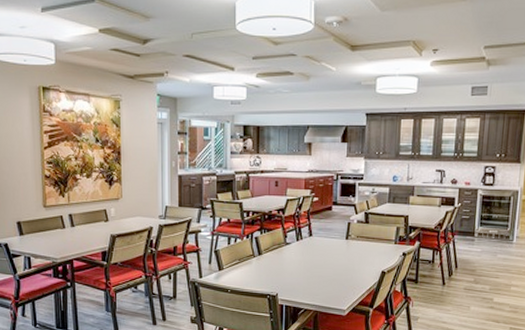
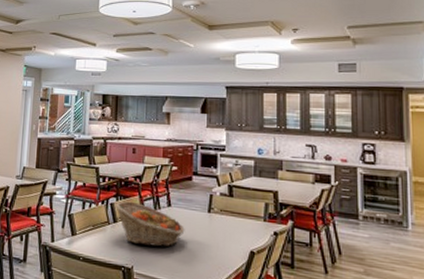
fruit basket: none [259,234,325,274] -> present [114,201,185,247]

